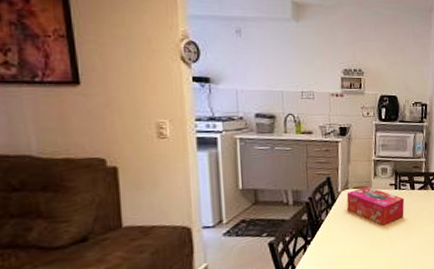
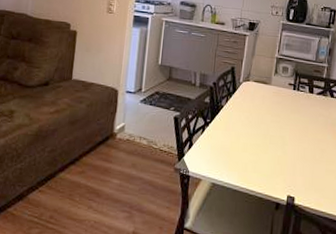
tissue box: present [346,186,405,226] -> none [246,82,302,124]

